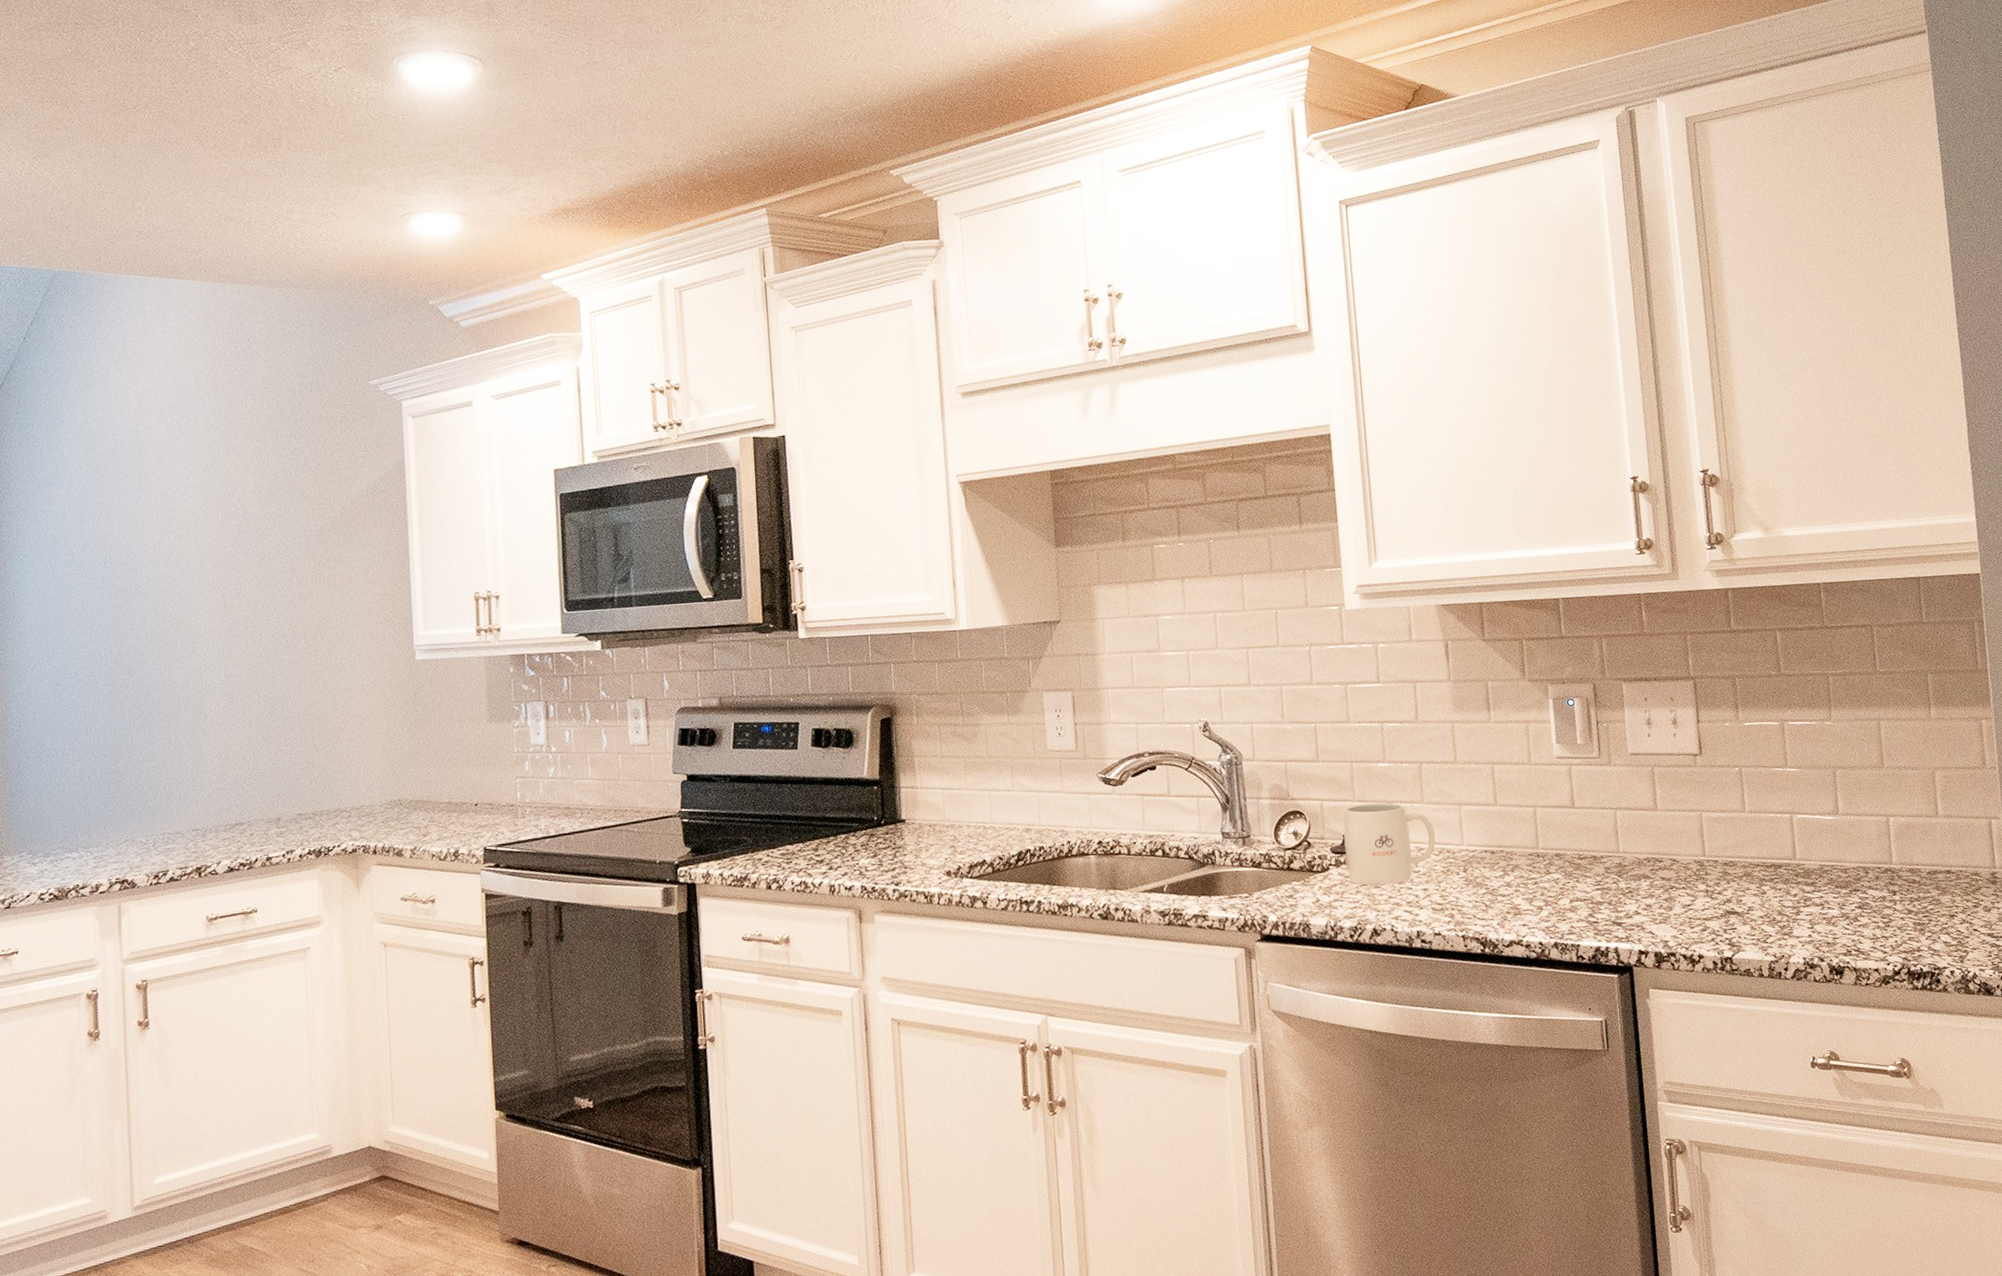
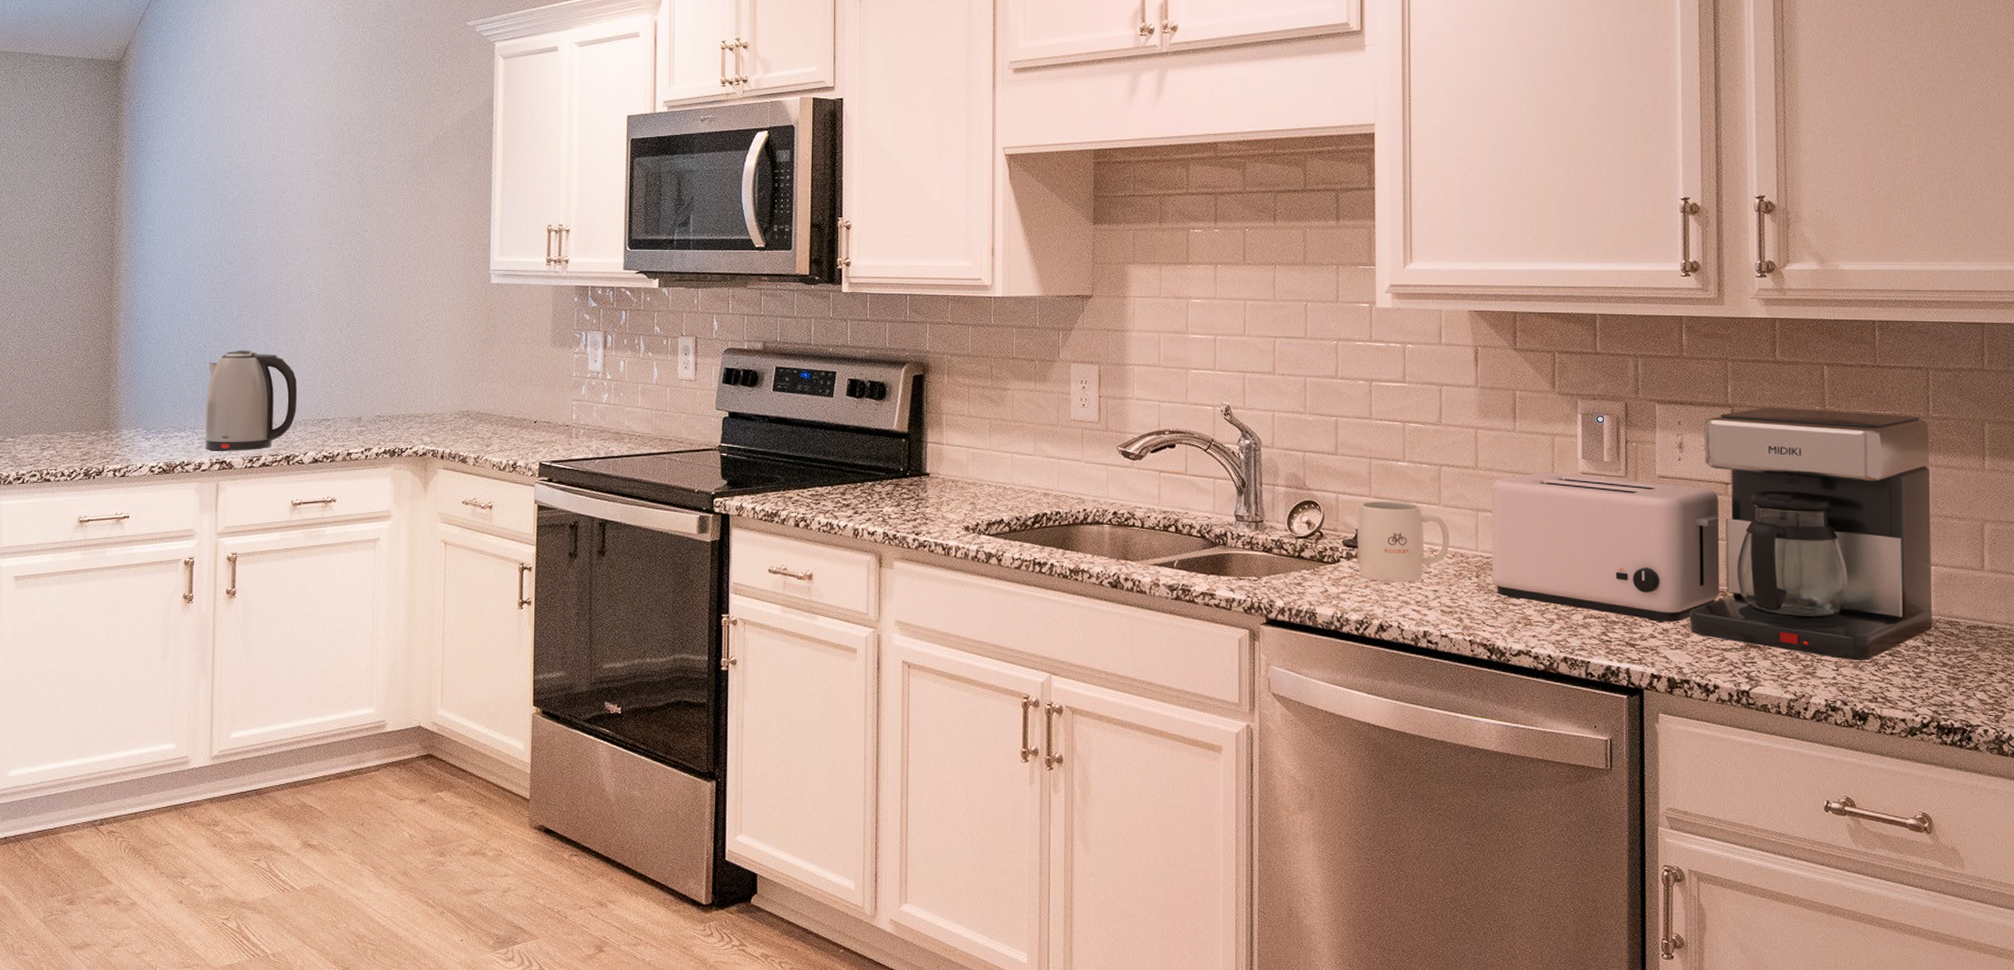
kettle: none [99,755,206,870] -> present [205,349,298,451]
toaster: none [1472,759,1697,899] -> present [1492,472,1720,623]
coffee maker: none [1670,672,1896,918] -> present [1690,407,1933,661]

